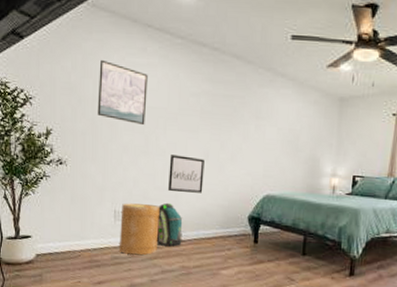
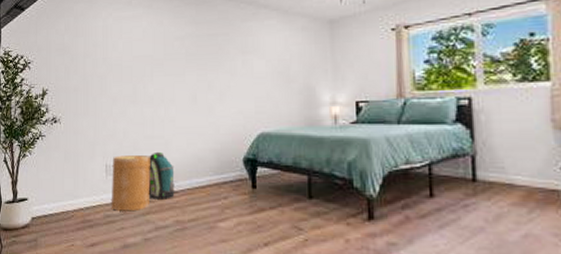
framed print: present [97,59,148,126] -> none [88,18,134,75]
wall art: present [168,155,205,193] -> none [158,100,193,140]

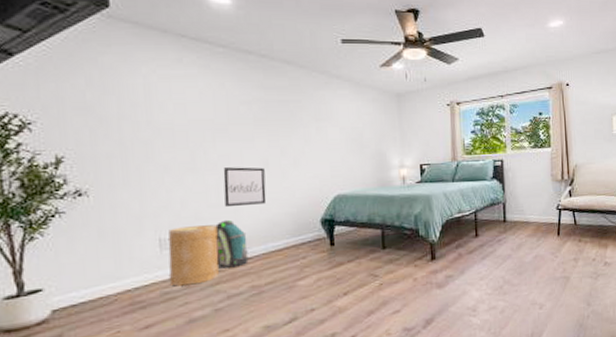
wall art: none [158,100,193,140] -> present [223,167,267,208]

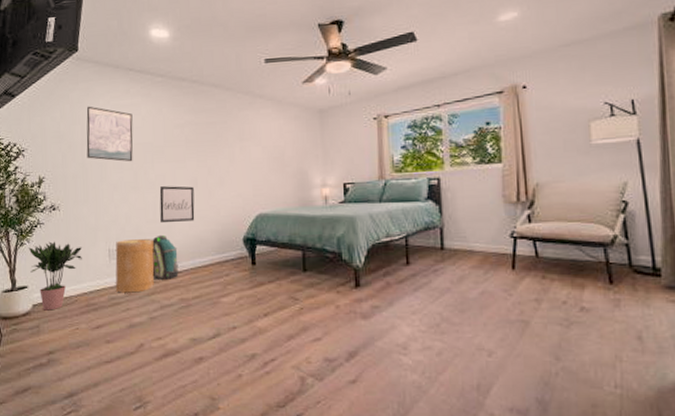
potted plant: none [42,233,123,316] -> present [28,241,83,311]
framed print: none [123,73,189,141] -> present [86,106,133,162]

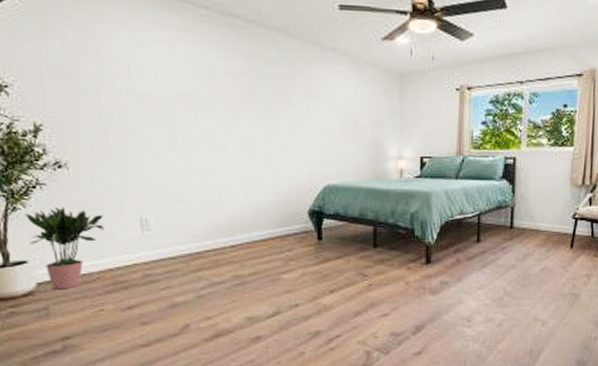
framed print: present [86,106,133,162] -> none [100,35,170,114]
basket: present [115,239,155,293] -> none [149,208,201,269]
backpack: present [152,234,179,280] -> none [197,203,232,255]
wall art: present [159,186,195,224] -> none [206,147,251,191]

